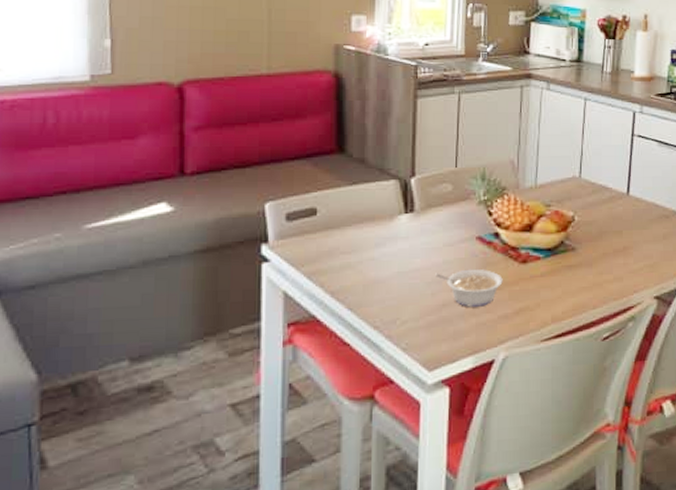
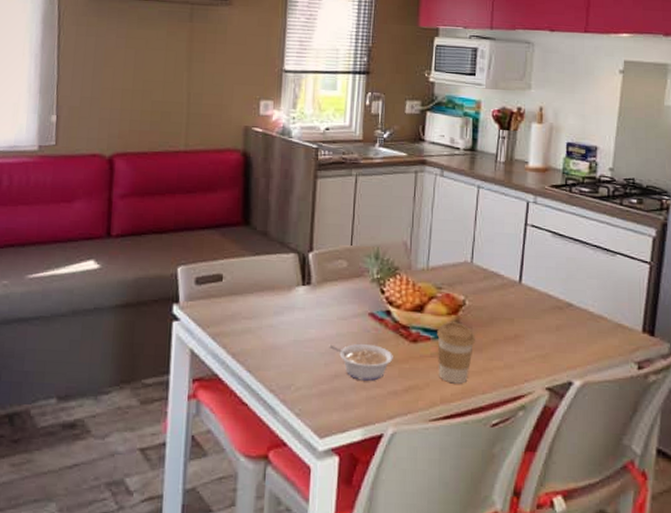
coffee cup: none [547,239,585,301] -> present [437,322,475,384]

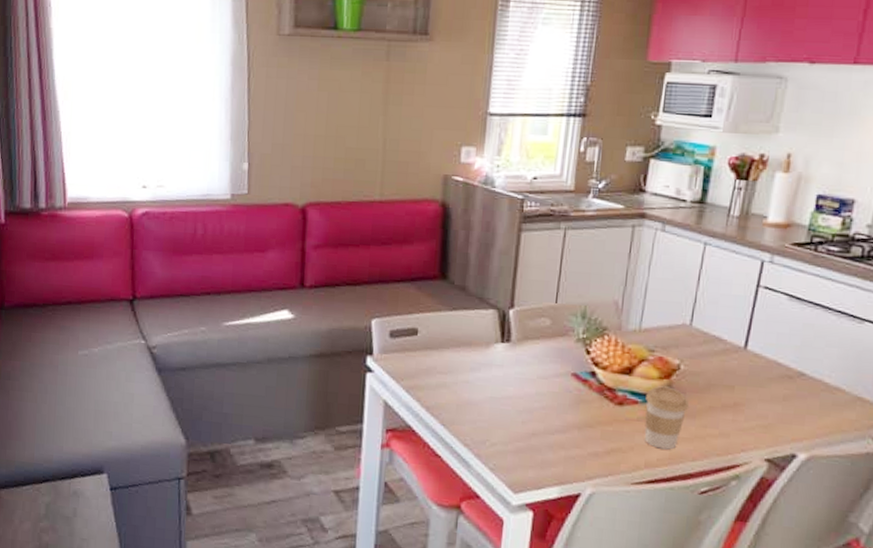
legume: present [329,343,393,381] -> none [527,403,596,442]

